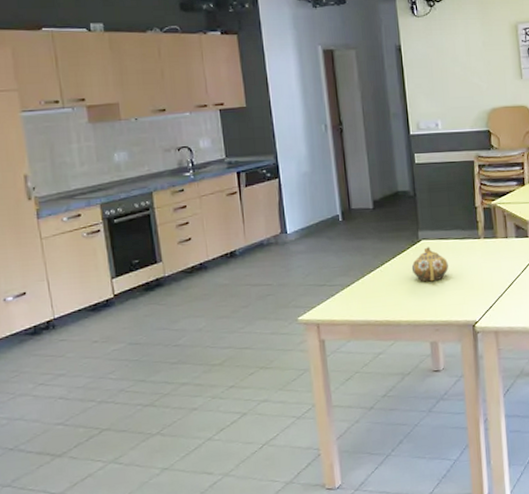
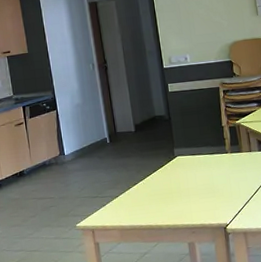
teapot: present [411,247,448,282] -> none [169,162,201,192]

